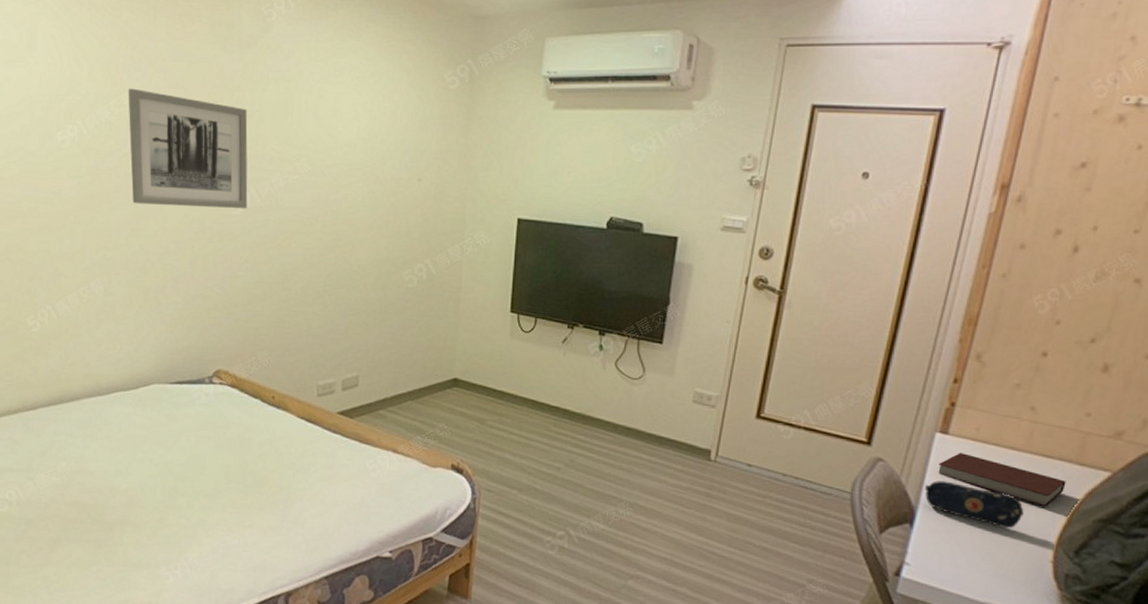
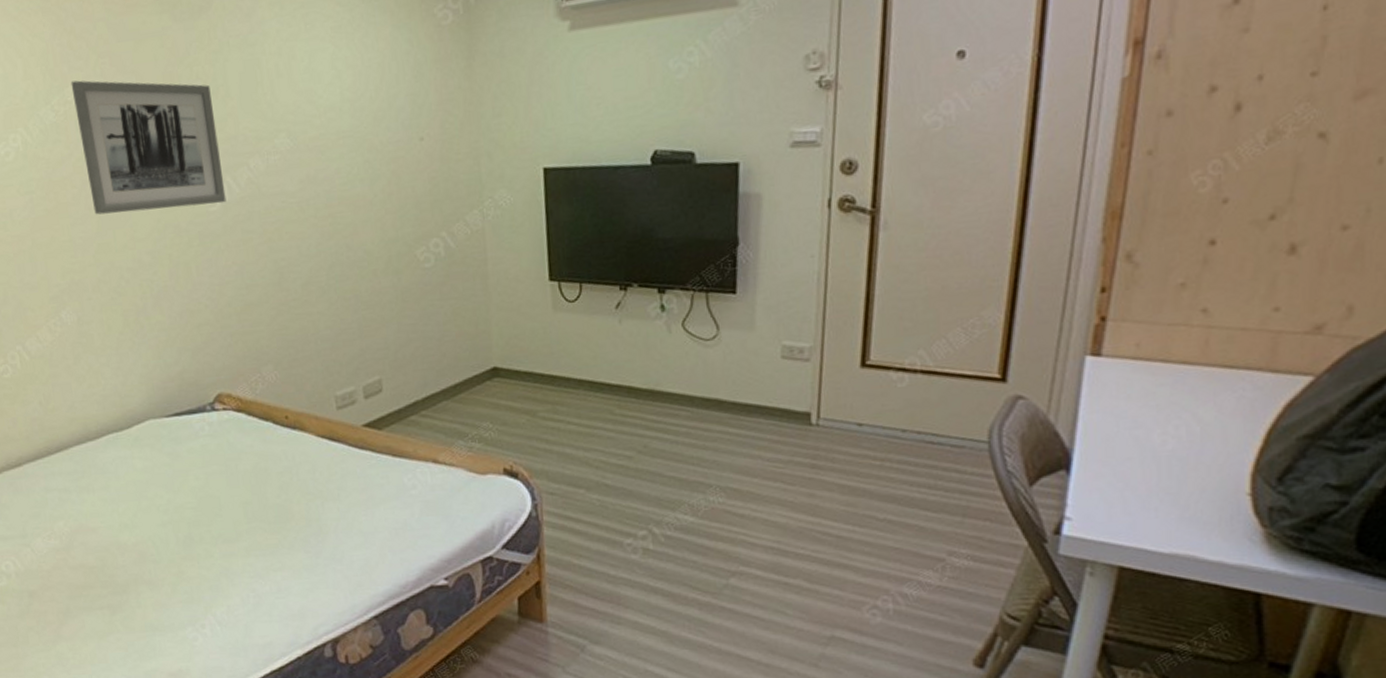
pencil case: present [924,481,1024,529] -> none [1079,413,1208,461]
notebook: present [938,452,1066,507] -> none [1093,375,1257,429]

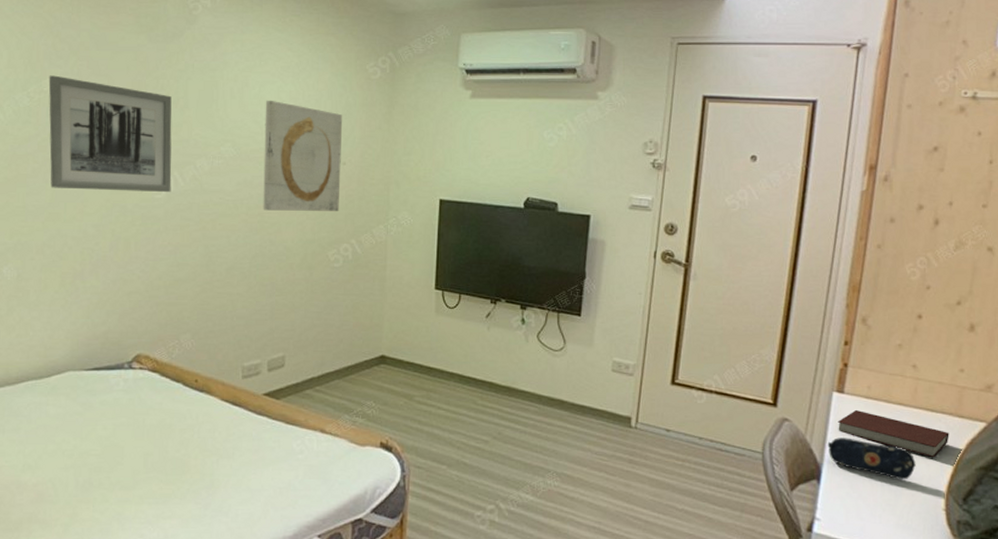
wall art: none [318,72,422,210] -> present [263,100,343,211]
pencil case: none [1079,413,1208,461] -> present [827,437,916,480]
notebook: none [1093,375,1257,429] -> present [838,409,949,458]

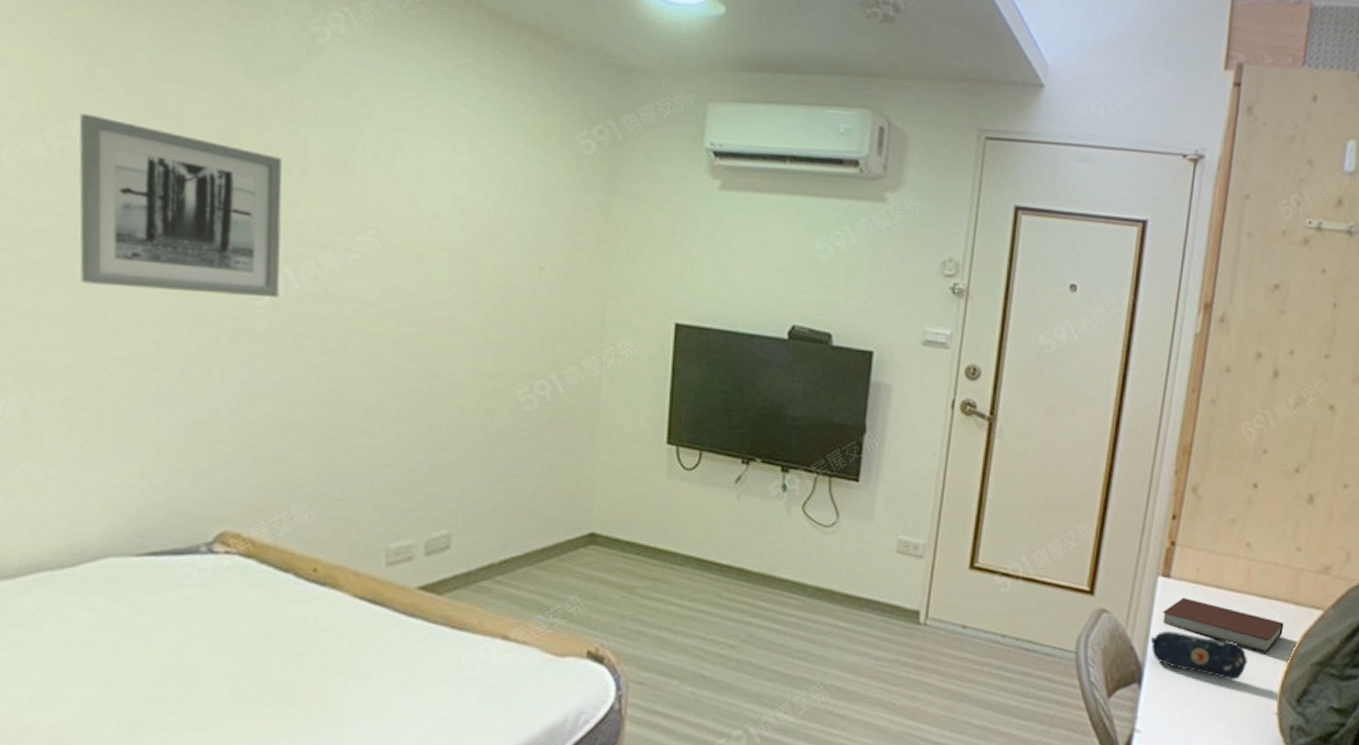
wall art: present [263,100,343,211] -> none [421,173,541,334]

